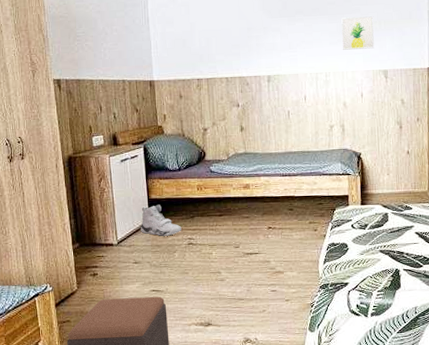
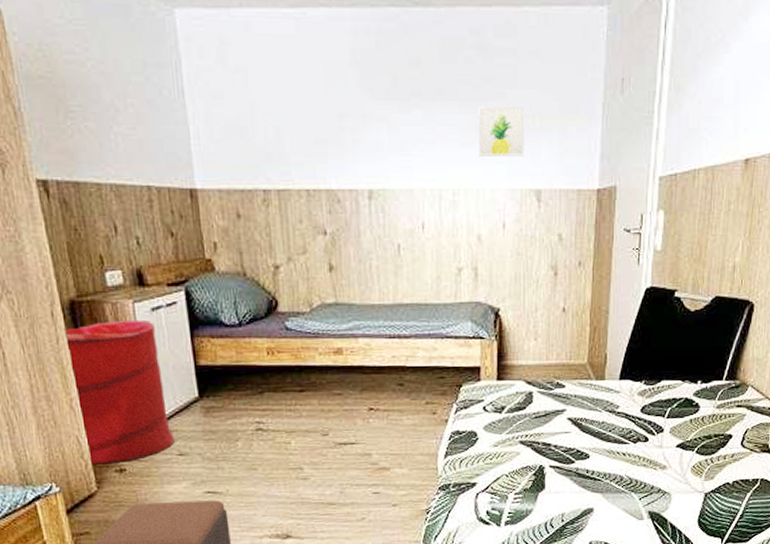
laundry hamper: none [63,168,133,270] -> present [63,319,176,465]
sneaker: present [141,204,182,236] -> none [186,374,246,419]

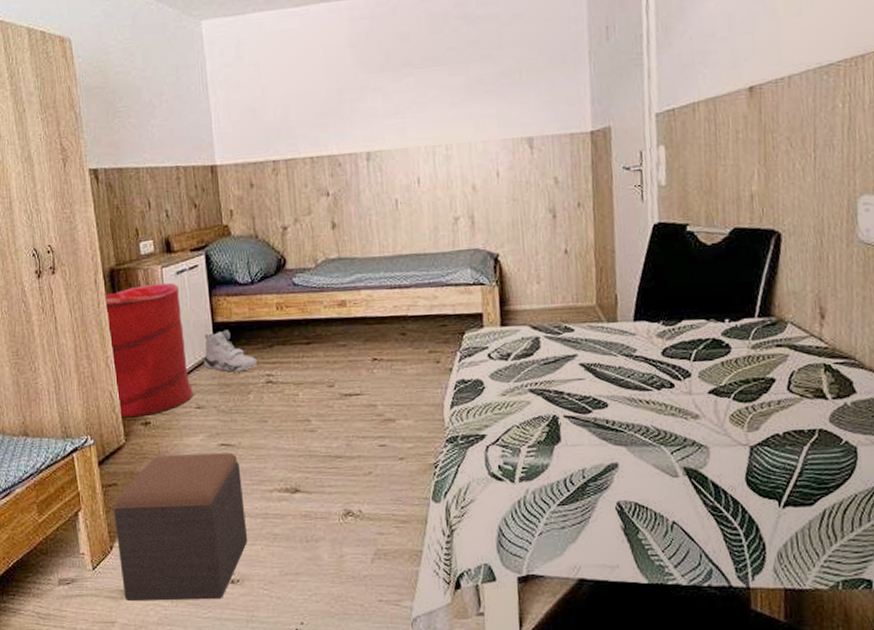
sneaker: none [186,374,246,419] -> present [204,330,258,372]
wall art: present [478,106,525,156] -> none [466,63,514,113]

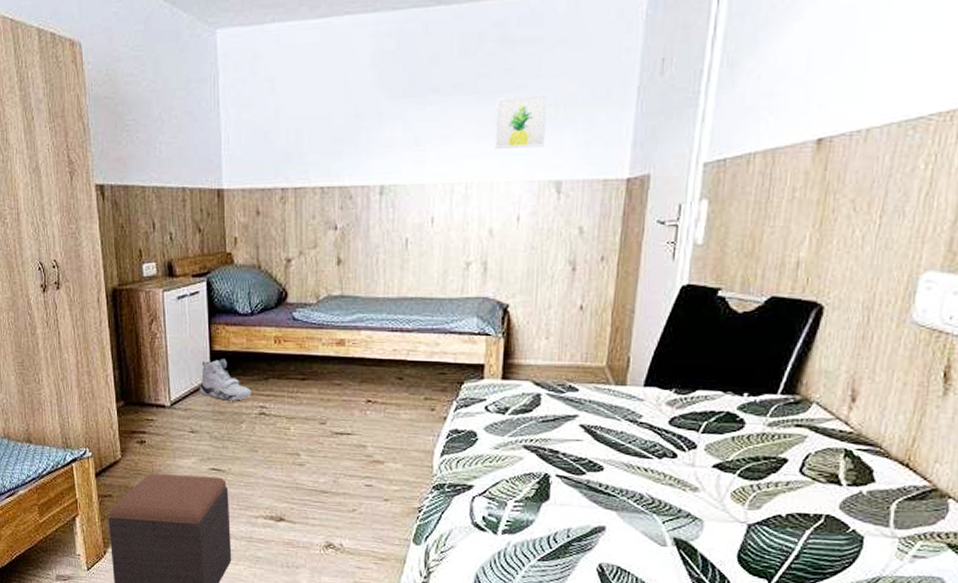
laundry hamper: present [104,282,194,418] -> none [106,306,189,435]
wall art: none [466,63,514,113] -> present [495,96,548,149]

